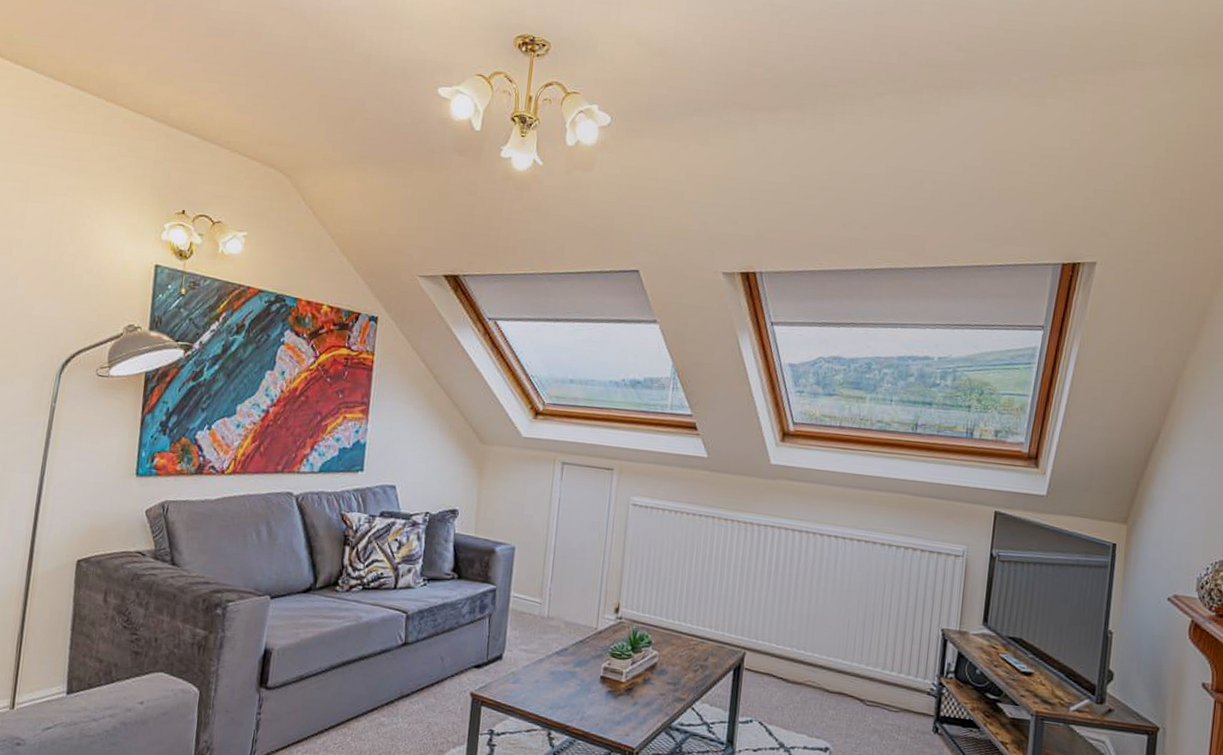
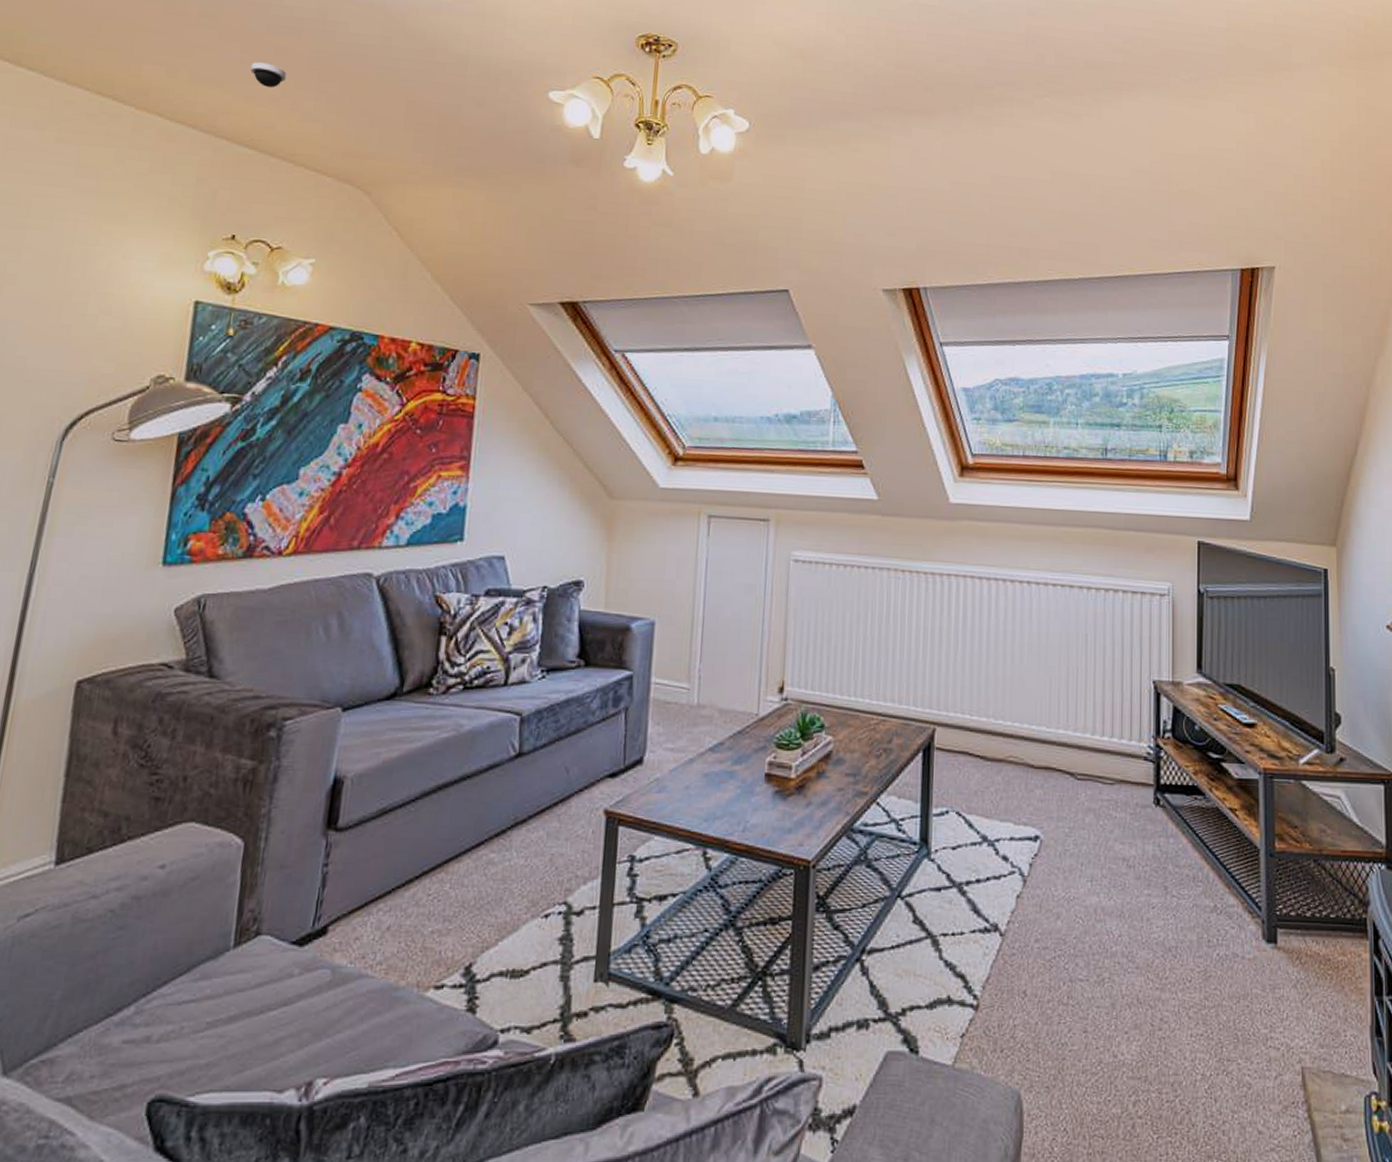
dome security camera: none [194,60,223,84] -> present [250,62,287,88]

